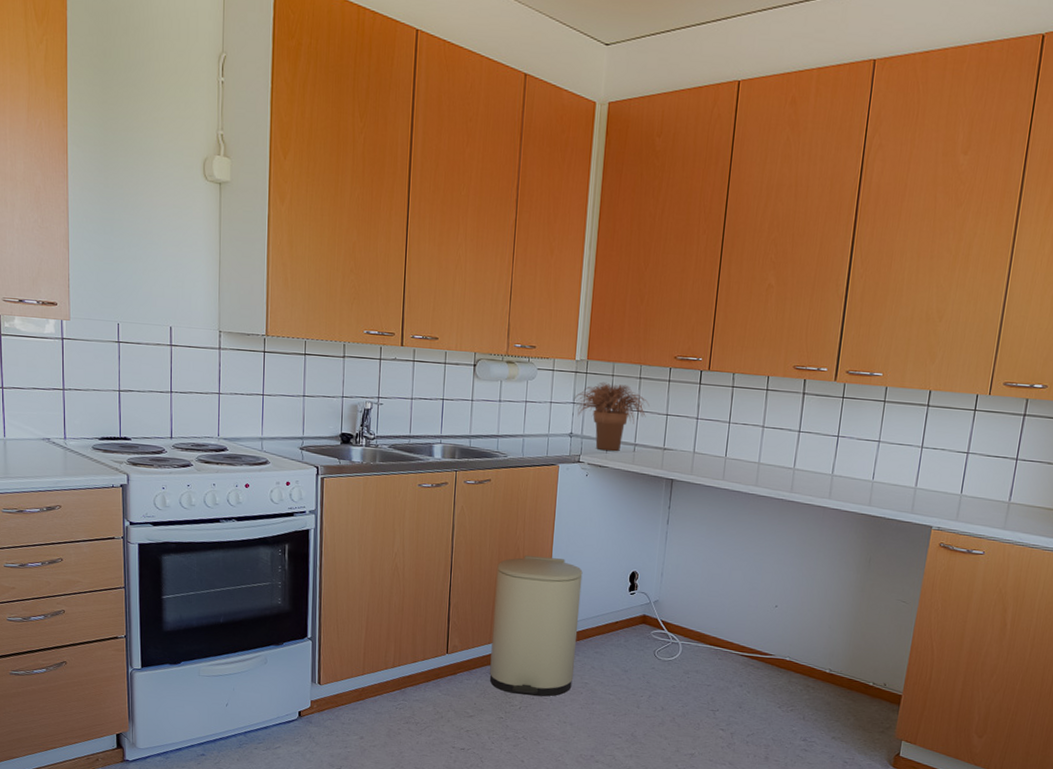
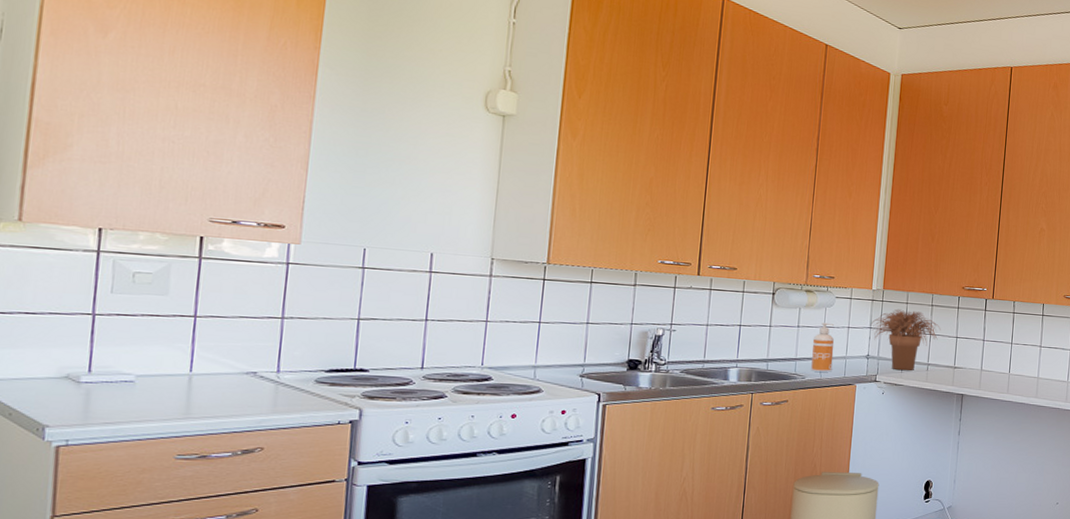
soap dispenser: none [513,397,537,451] -> present [811,322,835,372]

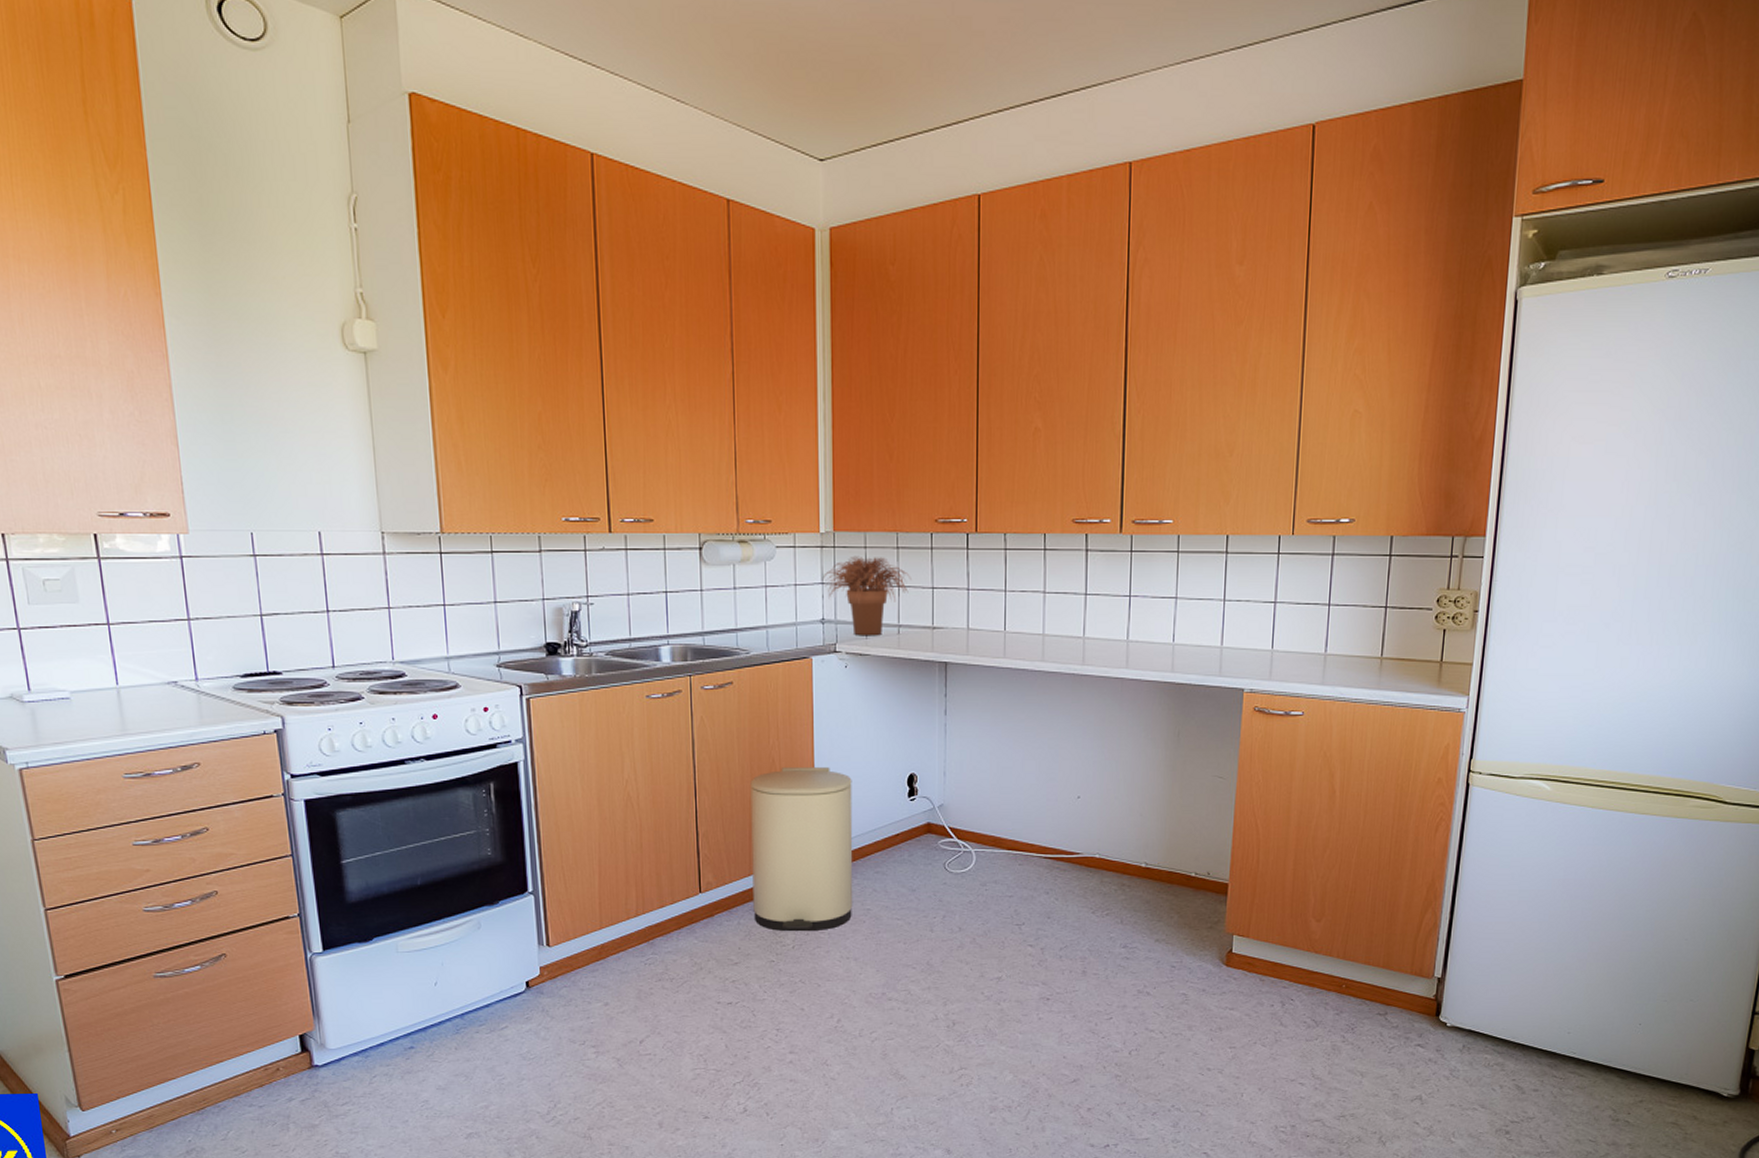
soap dispenser: present [811,322,835,372] -> none [753,581,781,644]

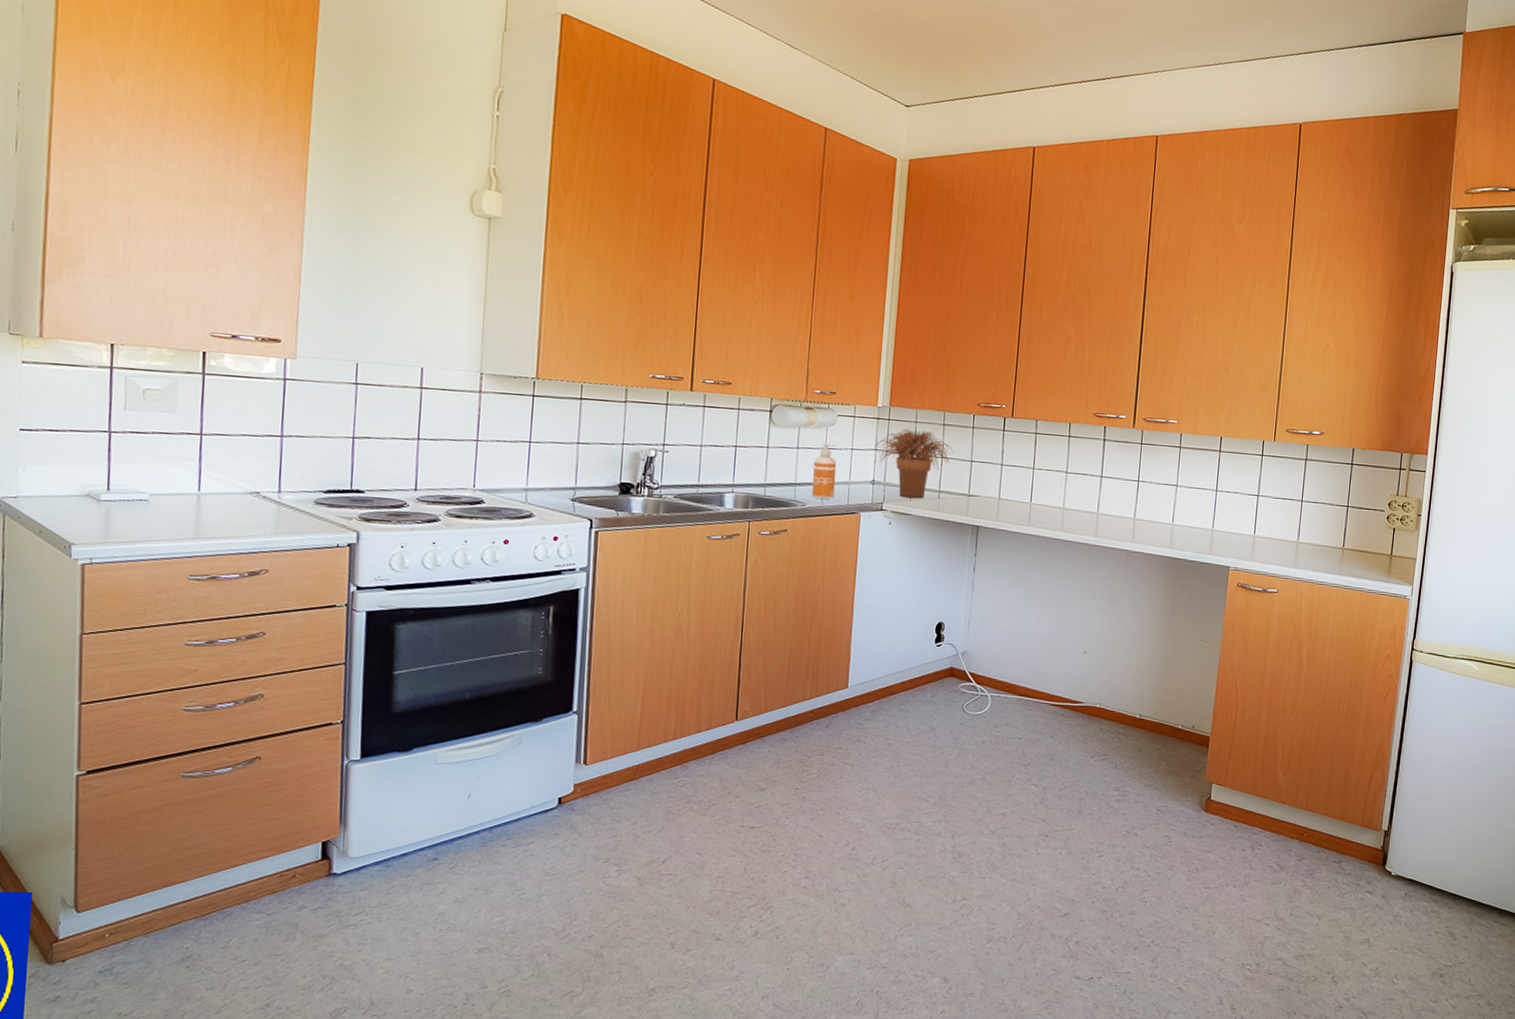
pedal bin: present [750,767,853,931] -> none [784,609,887,762]
soap dispenser: none [753,581,781,644] -> present [812,443,837,499]

